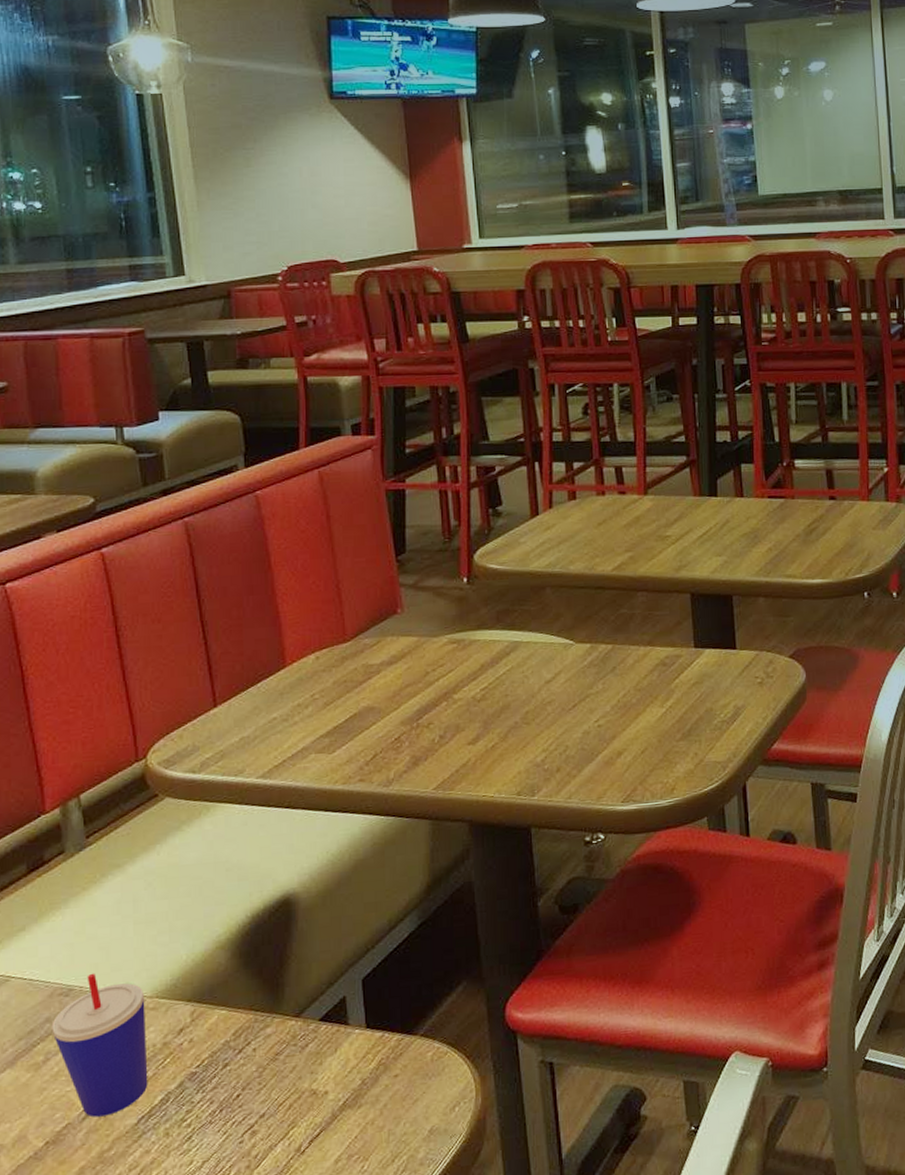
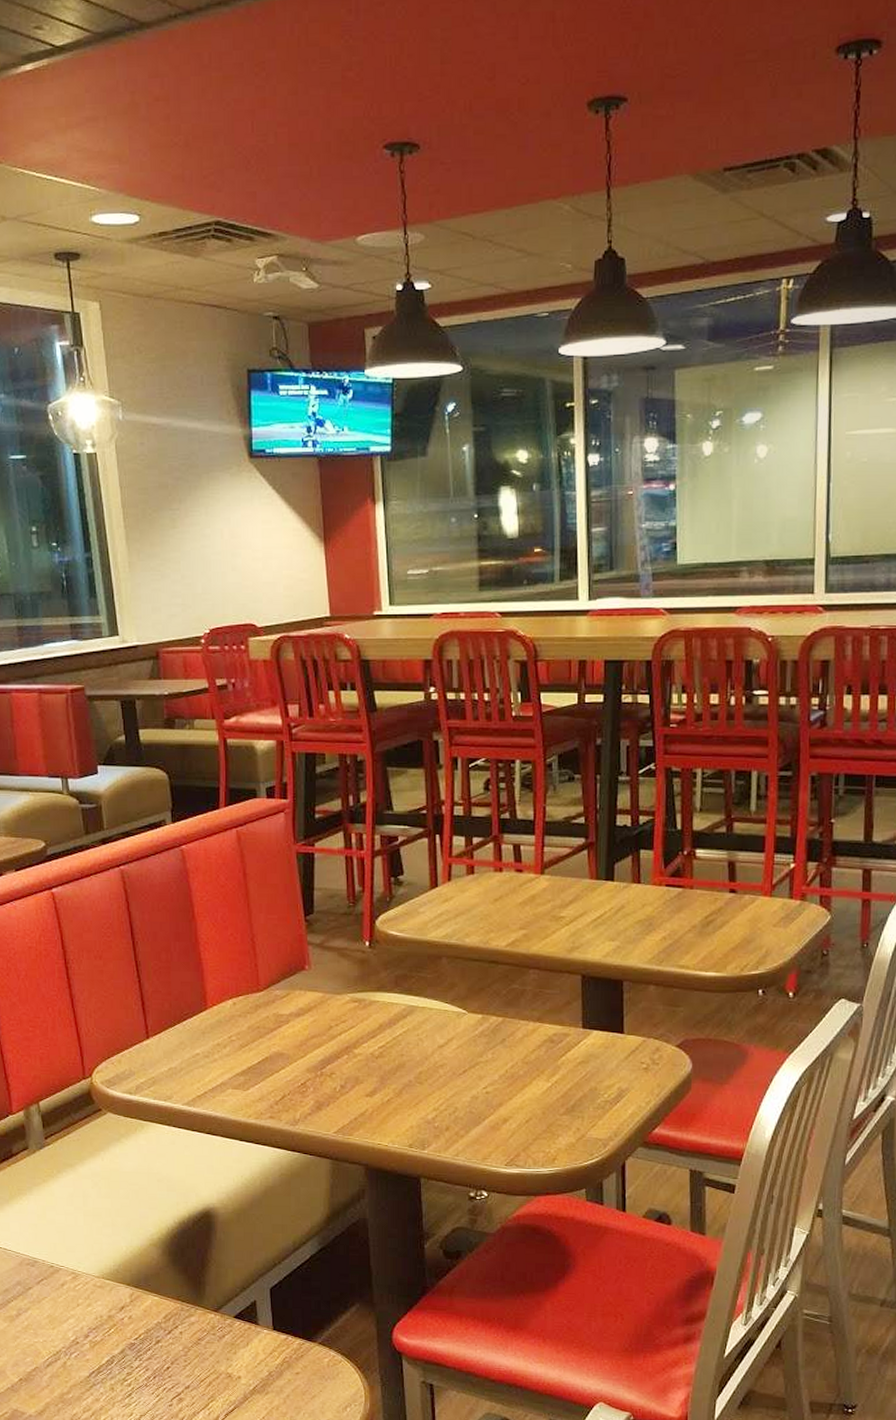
beverage cup: present [51,973,148,1117] -> none [22,1250,97,1366]

